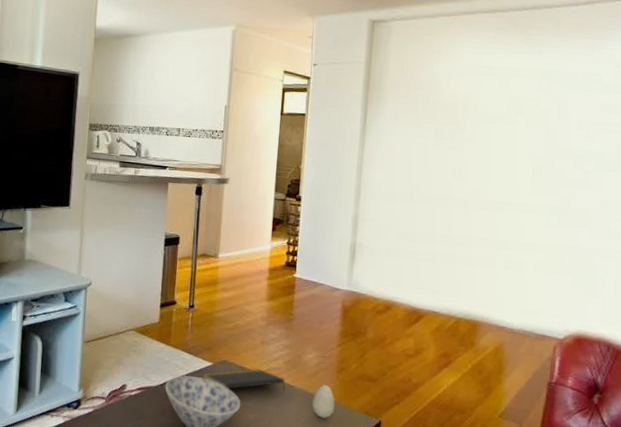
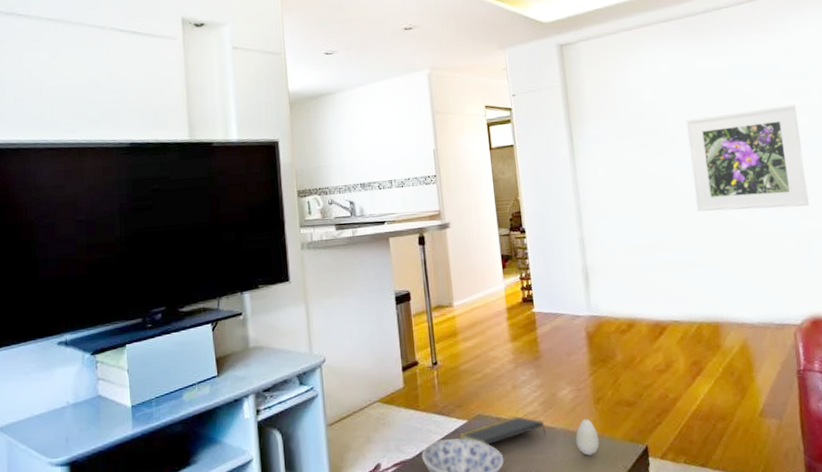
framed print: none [480,117,611,226] -> present [685,104,810,212]

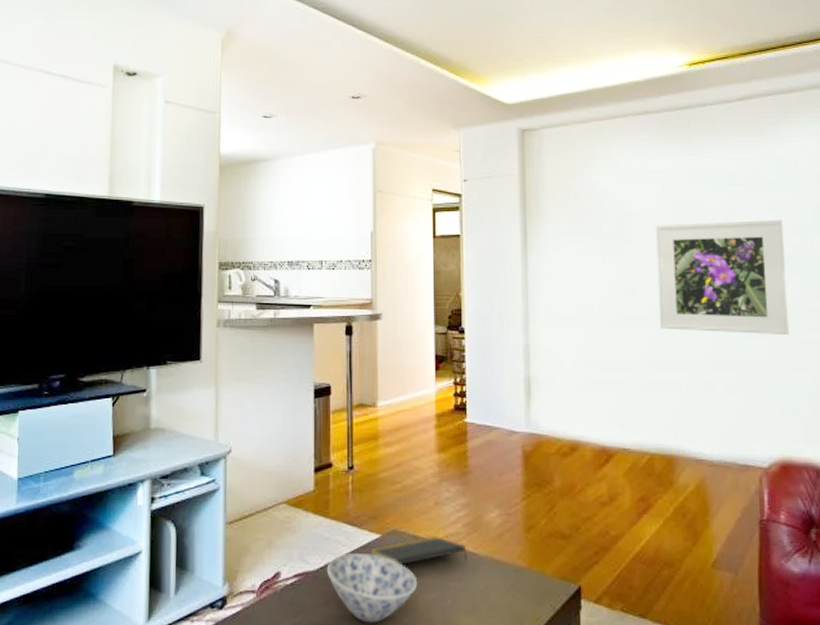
decorative egg: present [575,419,600,456] -> none [500,548,526,590]

